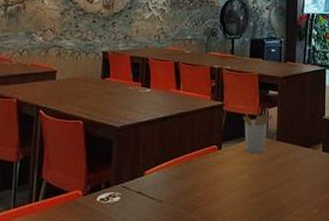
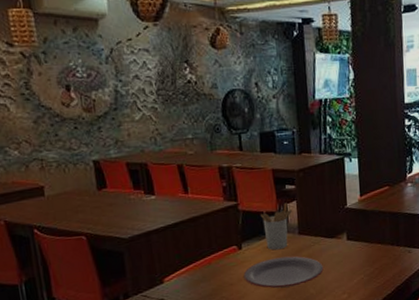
plate: none [219,162,297,194] -> present [243,256,324,289]

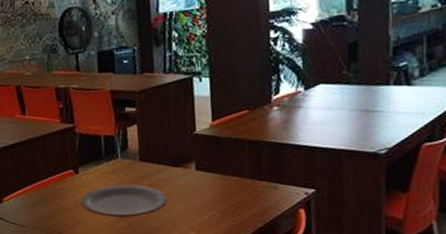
utensil holder: present [260,202,292,250] -> none [97,126,132,177]

